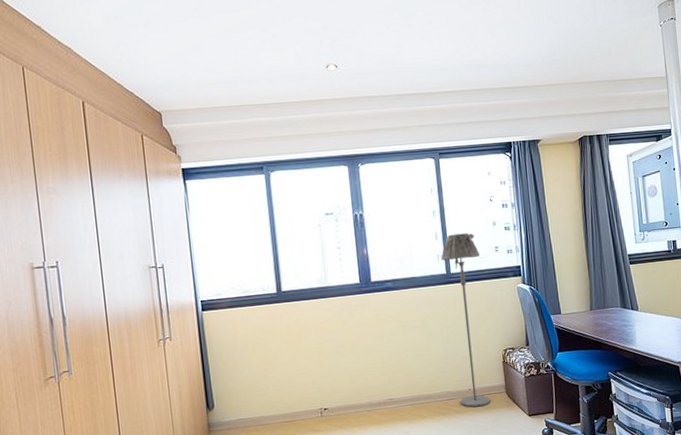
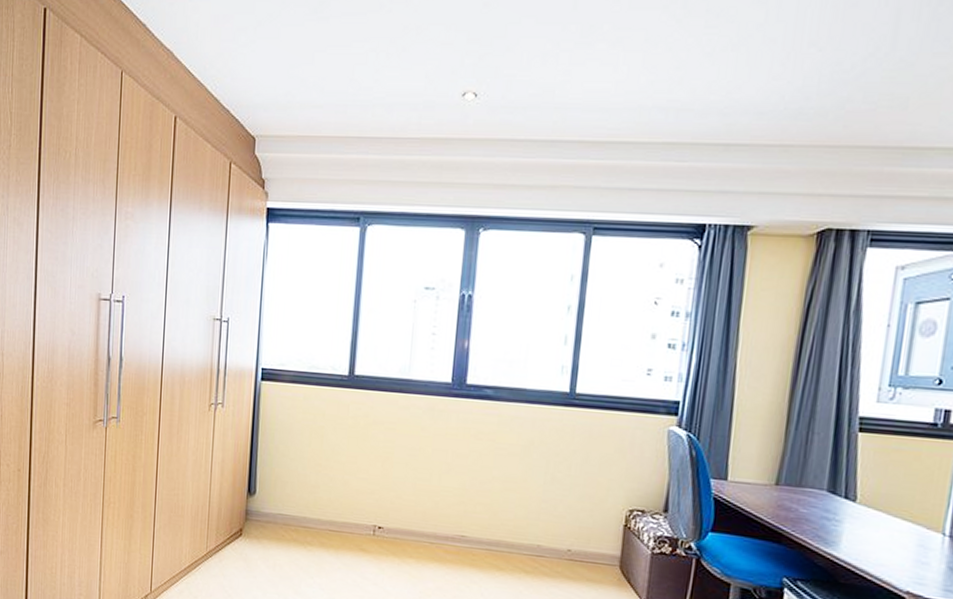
floor lamp: present [441,233,491,408] -> none [553,341,624,577]

